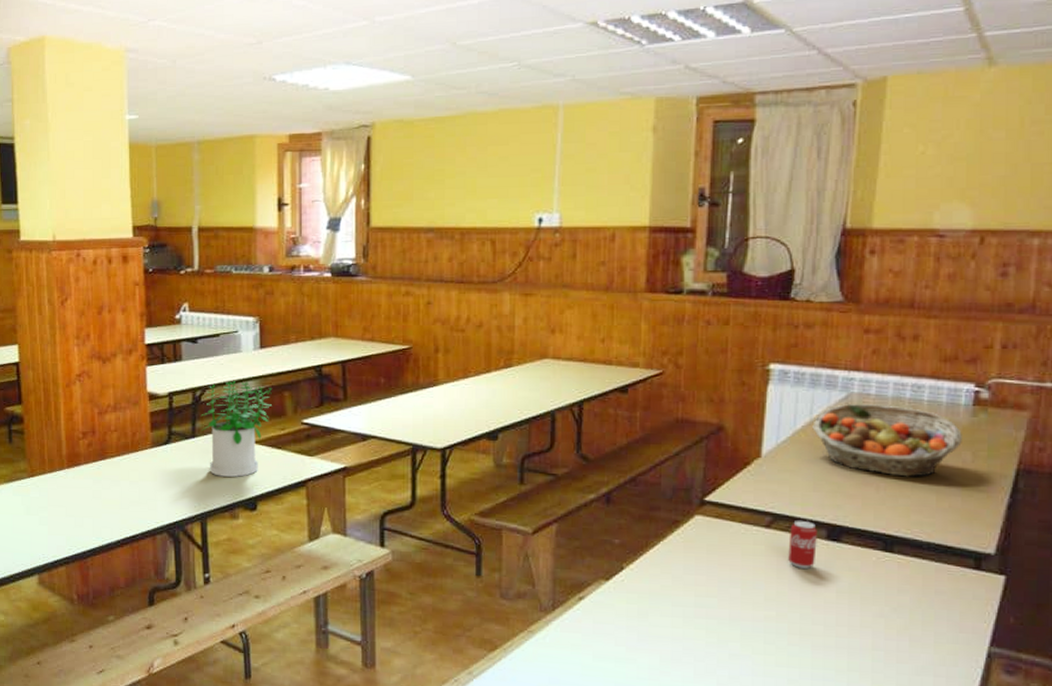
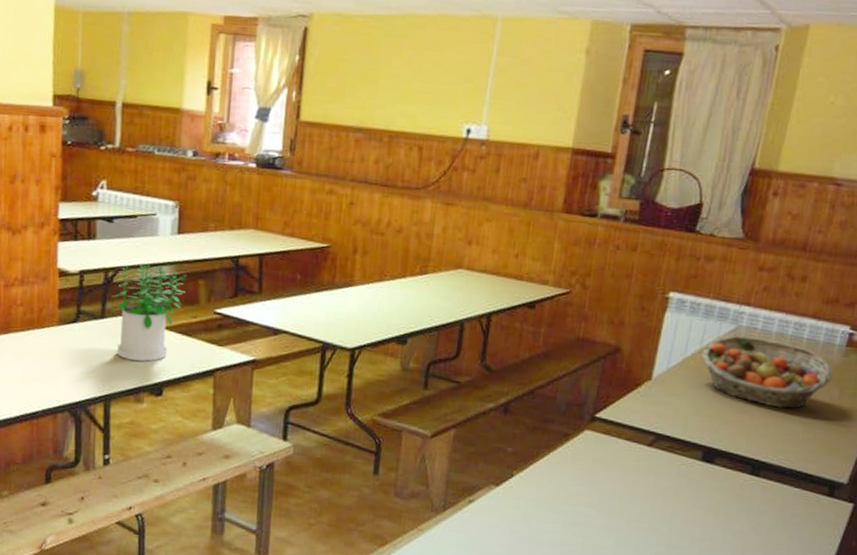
beverage can: present [788,520,817,569] -> none [665,441,694,486]

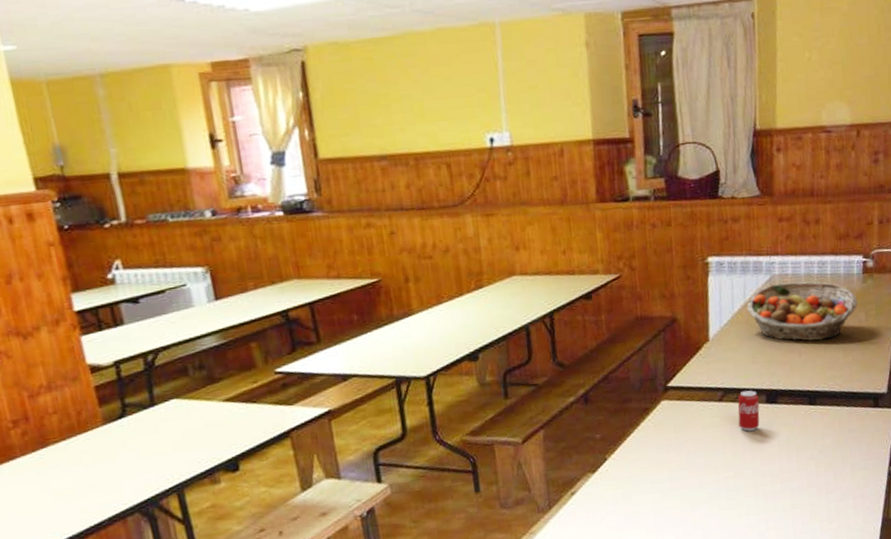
potted plant: present [111,264,187,362] -> none [157,337,239,443]
beverage can: none [665,441,694,486] -> present [738,390,760,432]

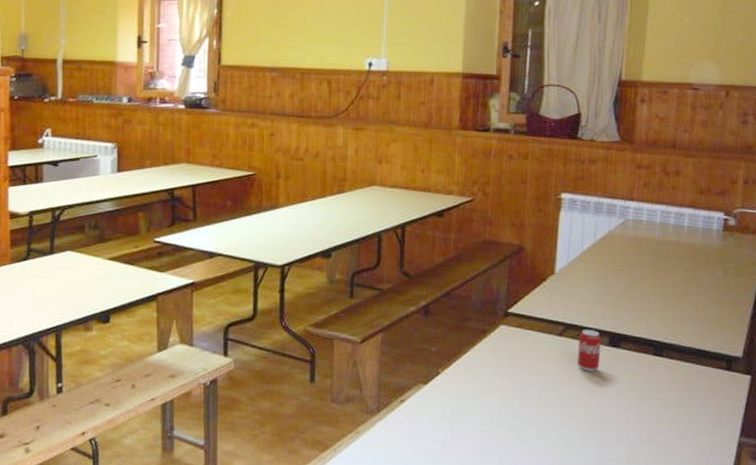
fruit basket: present [746,282,857,341] -> none [596,229,715,292]

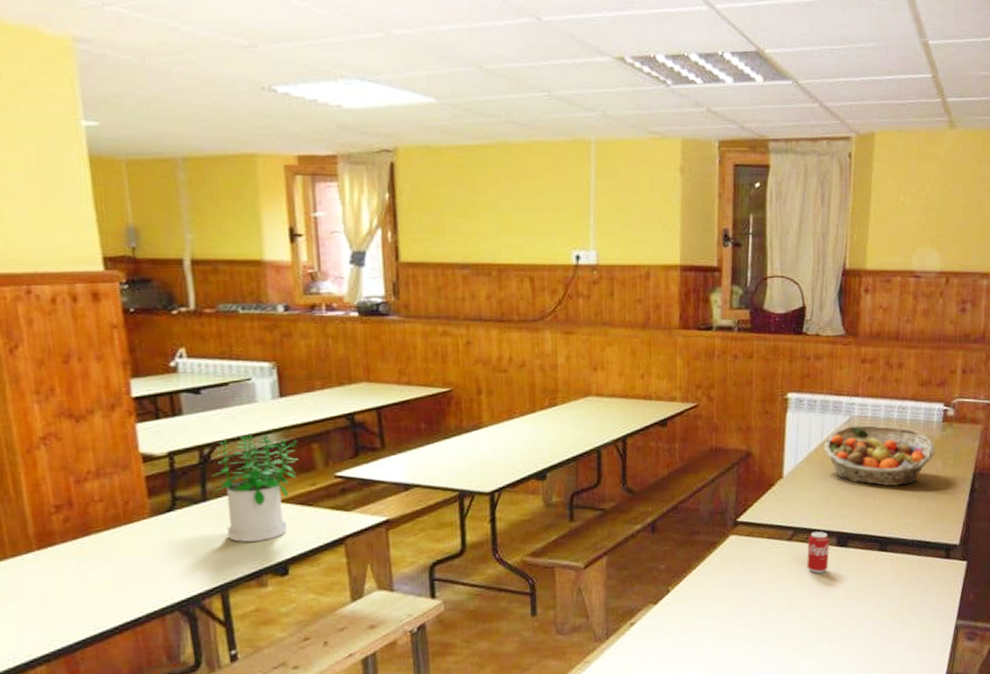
potted plant: none [59,202,127,291] -> present [211,434,298,542]
fruit basket: none [596,229,715,292] -> present [823,425,935,486]

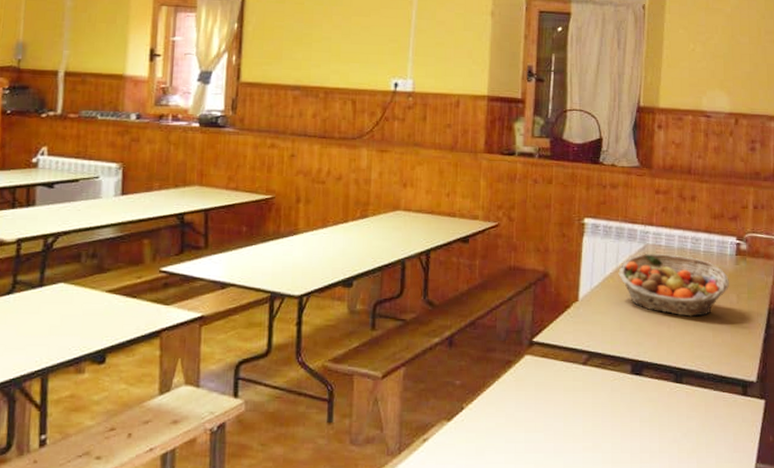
potted plant: present [211,434,298,542] -> none [51,228,131,328]
beverage can: present [807,531,829,573] -> none [601,357,624,401]

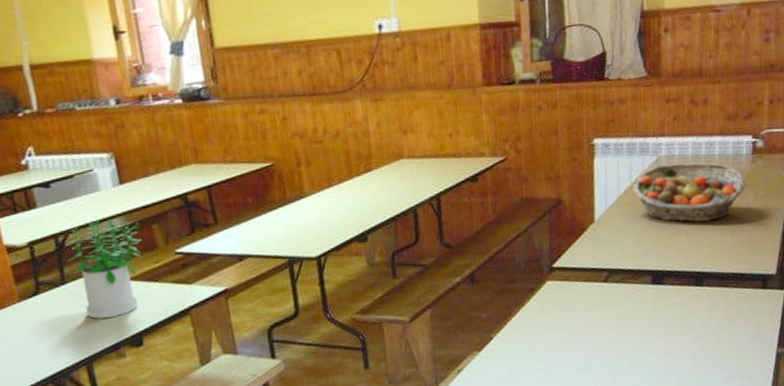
potted plant: none [51,228,131,328] -> present [67,219,142,319]

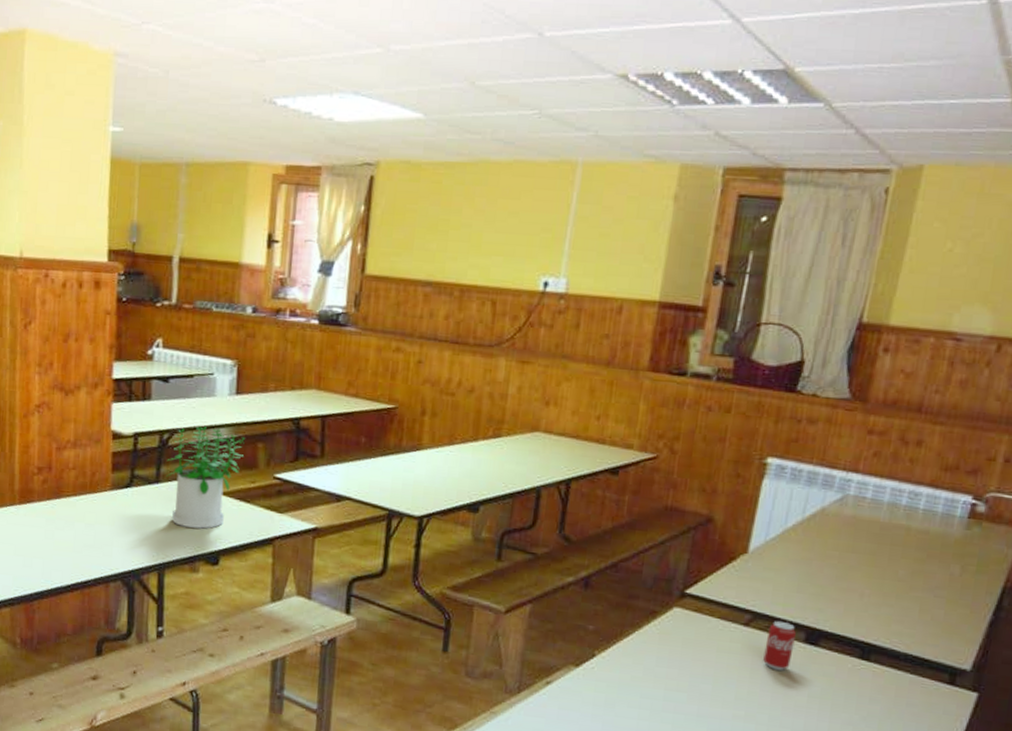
beverage can: none [623,271,645,312] -> present [763,620,796,671]
fruit basket: present [632,162,746,222] -> none [803,505,954,587]

